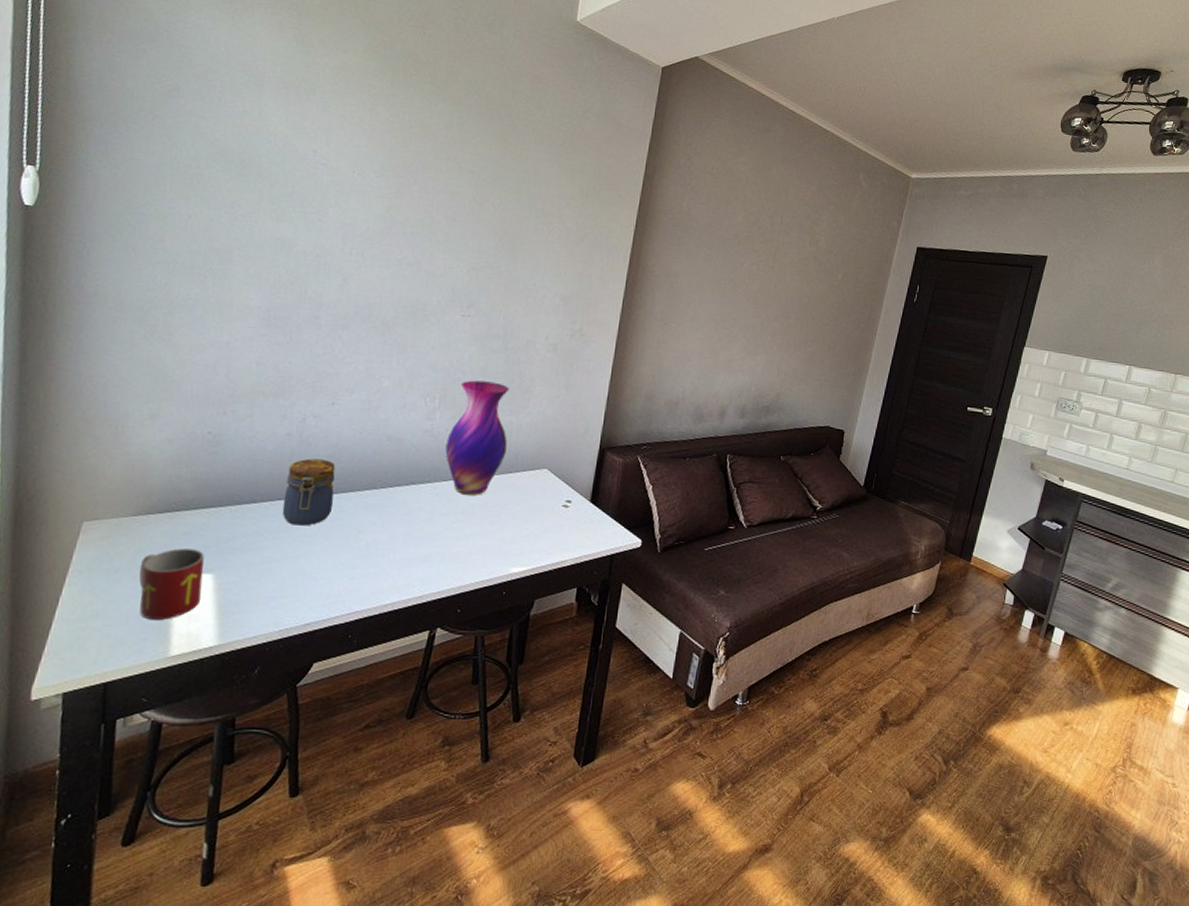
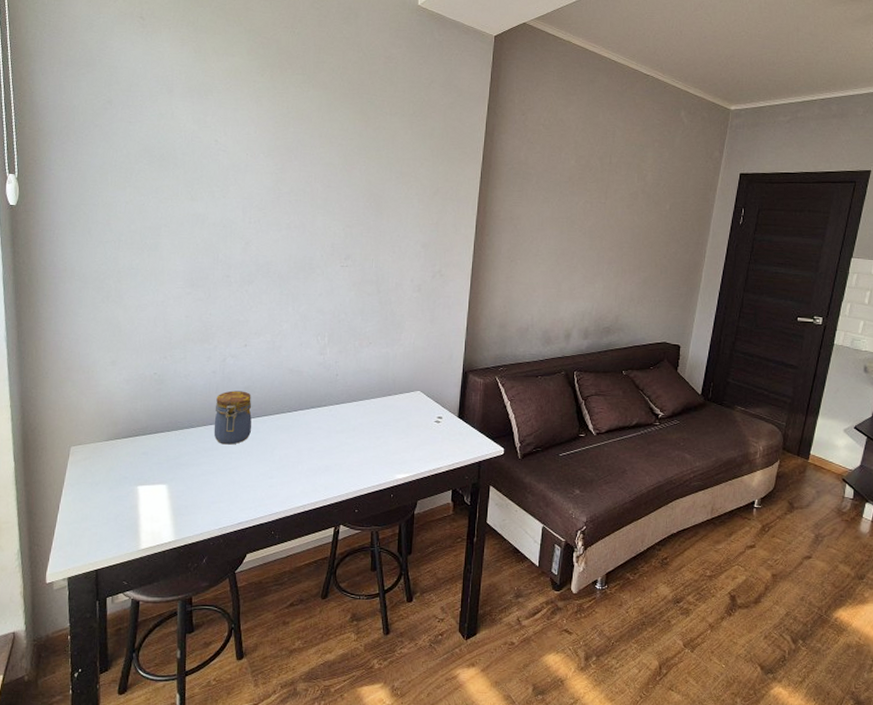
mug: present [139,548,205,620] -> none [113,465,160,521]
vase: present [445,380,509,495] -> none [336,320,386,415]

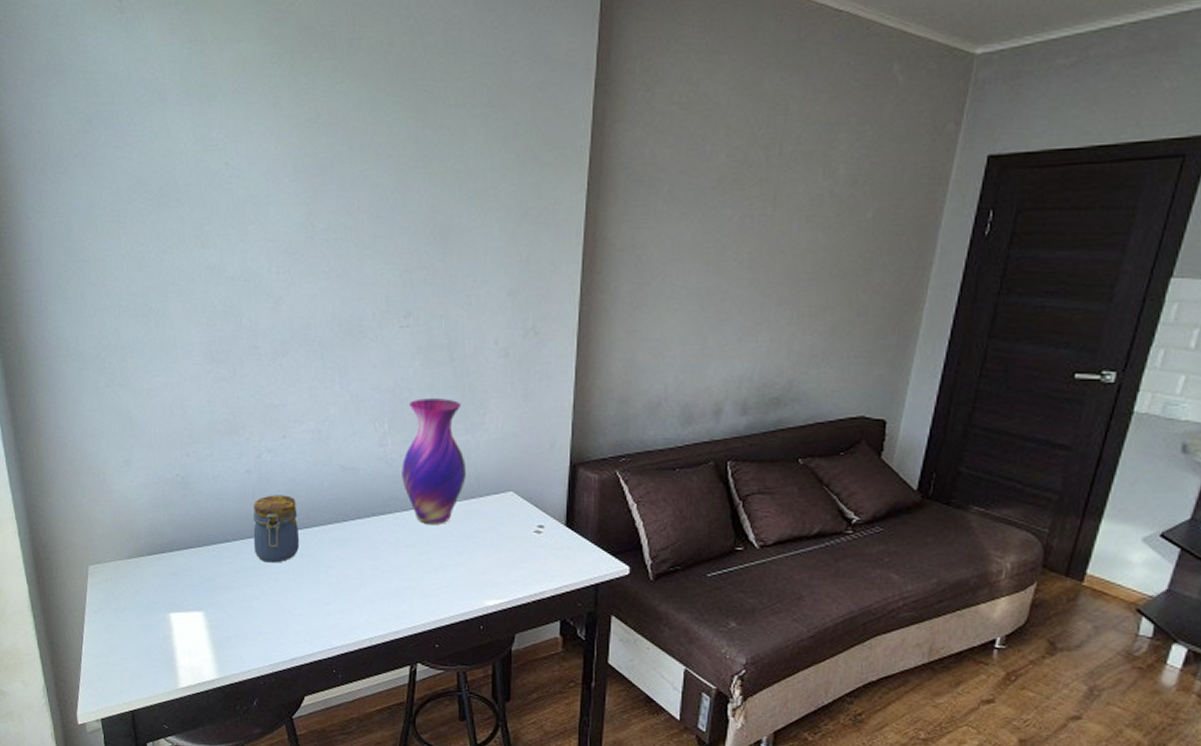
vase: none [336,320,386,415] -> present [401,398,466,524]

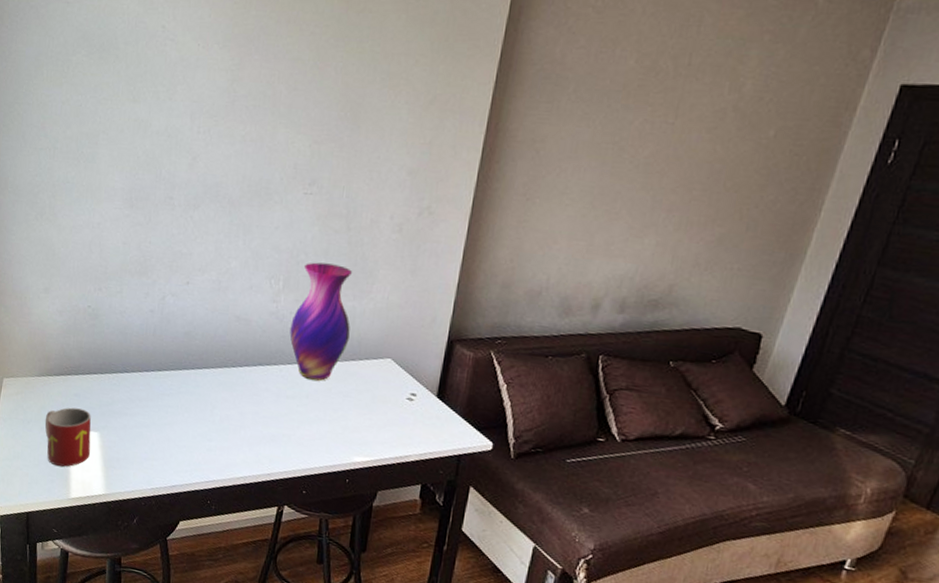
mug: none [141,588,196,655] -> present [44,407,91,467]
jar: present [253,495,299,563] -> none [149,334,192,397]

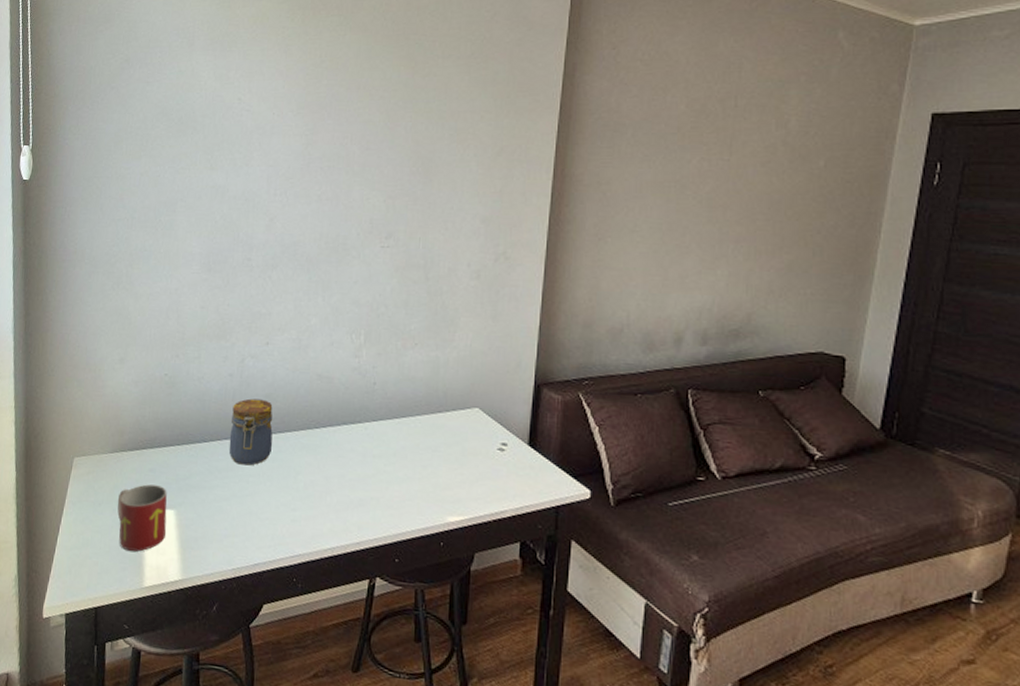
jar: none [149,334,192,397] -> present [229,398,273,466]
vase: present [289,262,352,381] -> none [373,314,435,436]

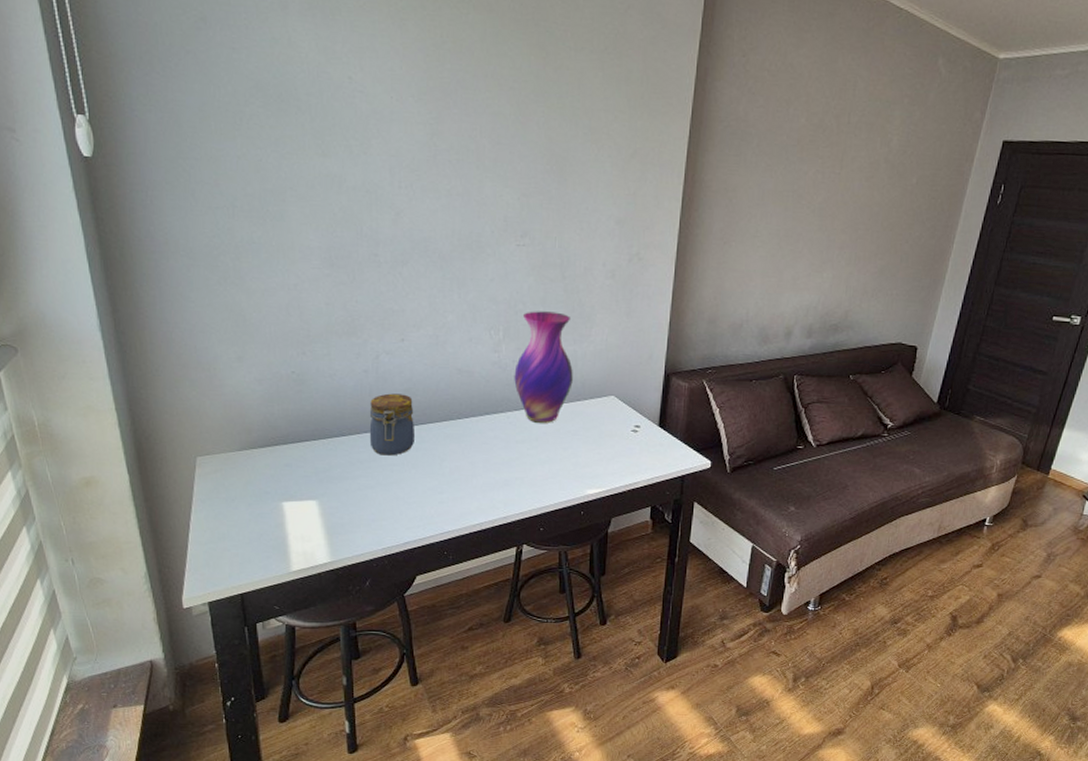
mug: present [117,484,167,552] -> none [252,478,309,541]
vase: none [373,314,435,436] -> present [514,311,573,423]

